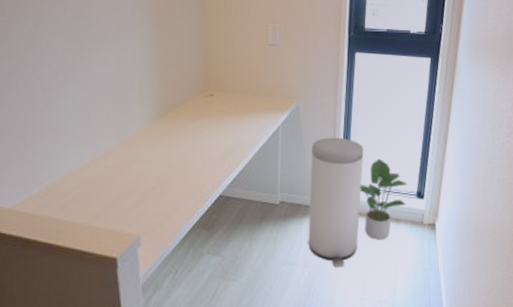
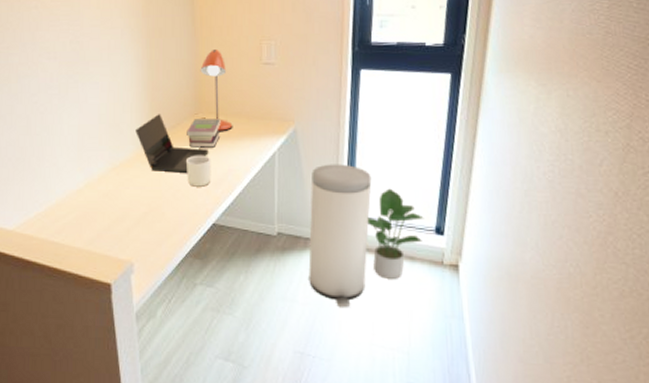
laptop: none [144,91,216,147] -> present [135,114,209,173]
mug: none [193,130,219,161] -> present [185,155,211,187]
books: none [195,95,228,123] -> present [187,119,221,148]
desk lamp: none [209,29,240,109] -> present [200,48,233,132]

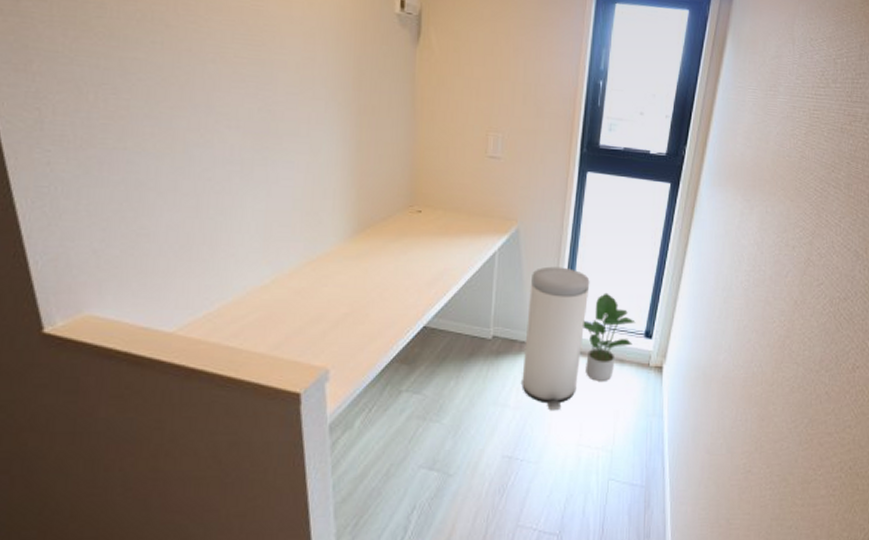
laptop: present [135,114,209,173] -> none [338,203,423,271]
mug: present [185,155,211,187] -> none [396,251,426,286]
books: present [187,119,221,148] -> none [399,211,438,244]
desk lamp: present [200,48,233,132] -> none [418,135,452,228]

